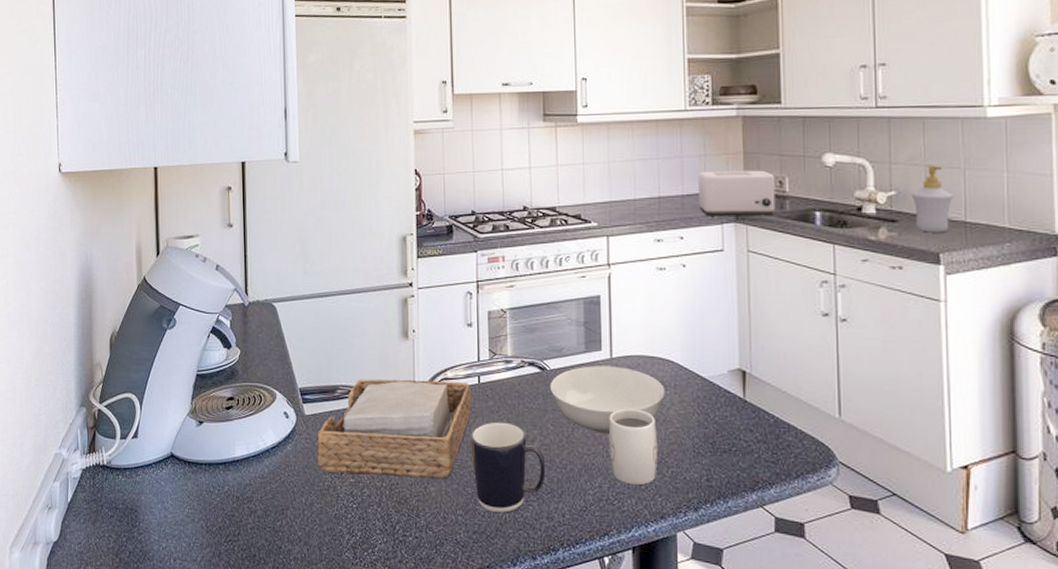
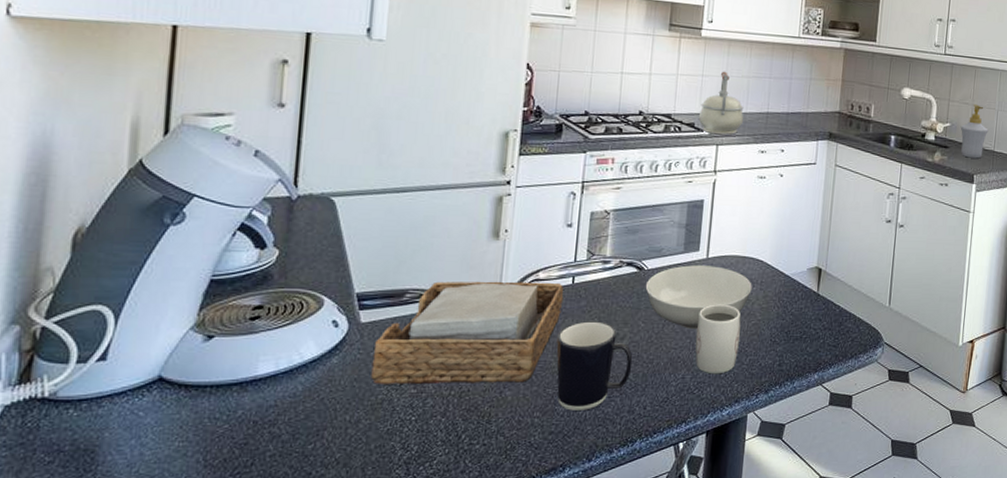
kettle: none [584,156,634,225] -> present [698,71,744,135]
toaster: present [698,170,777,216] -> none [800,93,865,137]

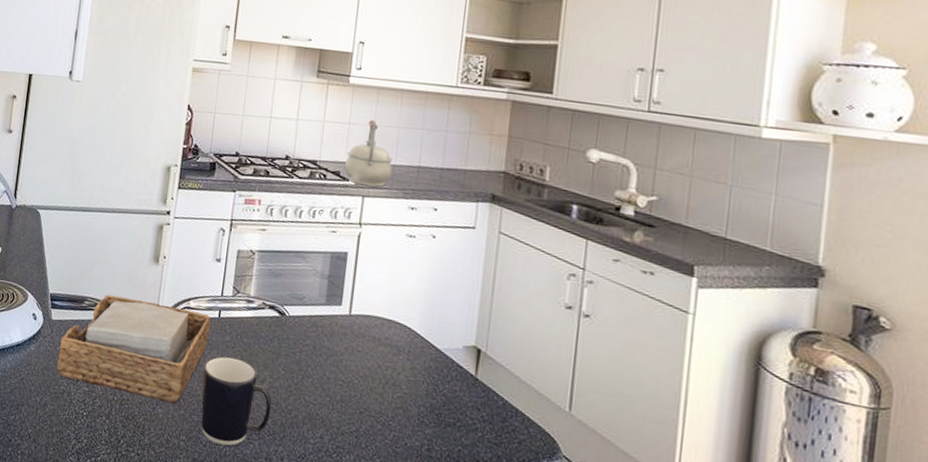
bowl: present [645,265,752,329] -> none [286,318,398,388]
mug: present [695,304,741,374] -> none [334,365,385,444]
soap bottle: present [960,104,989,159] -> none [672,175,717,246]

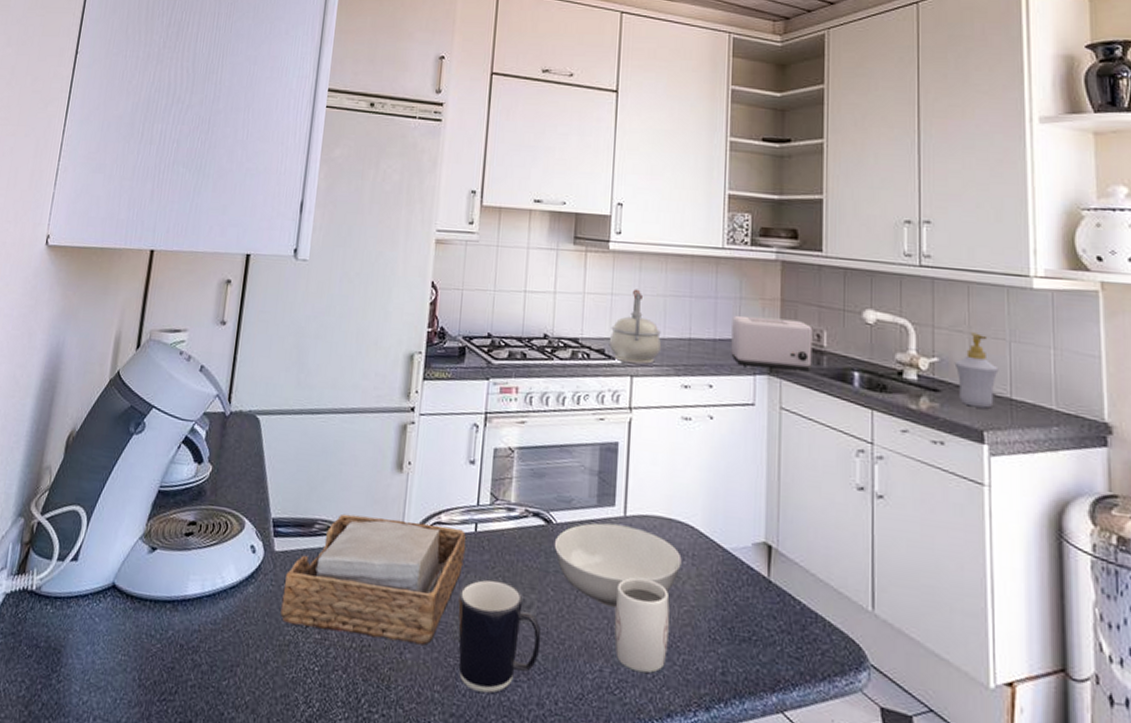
bowl: none [286,318,398,388] -> present [554,523,682,607]
mug: none [334,365,385,444] -> present [613,577,670,673]
toaster: none [456,147,538,202] -> present [731,315,814,372]
soap bottle: none [672,175,717,246] -> present [954,332,999,409]

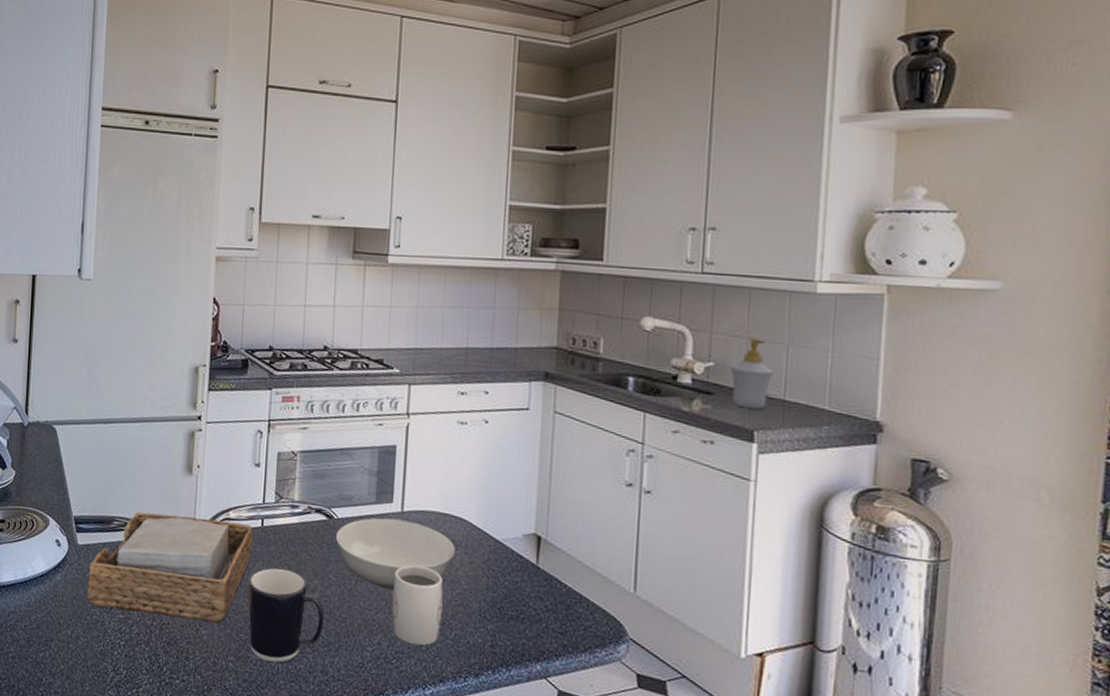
kettle: present [609,289,662,365] -> none [387,301,440,374]
toaster: present [731,315,814,372] -> none [507,324,591,378]

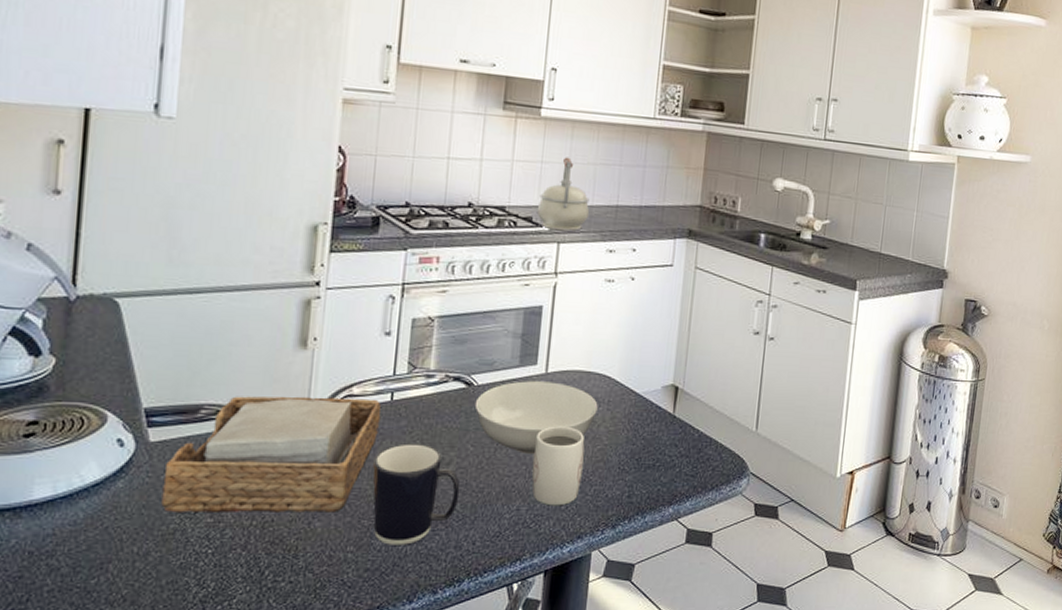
kettle: none [387,301,440,374] -> present [536,157,590,232]
soap bottle: present [729,337,775,410] -> none [841,198,875,262]

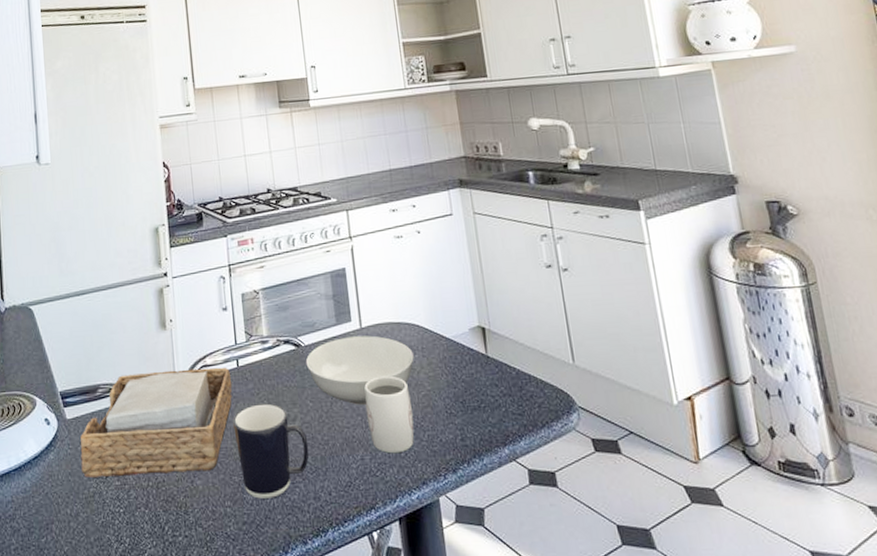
kettle: present [536,157,590,232] -> none [323,136,368,201]

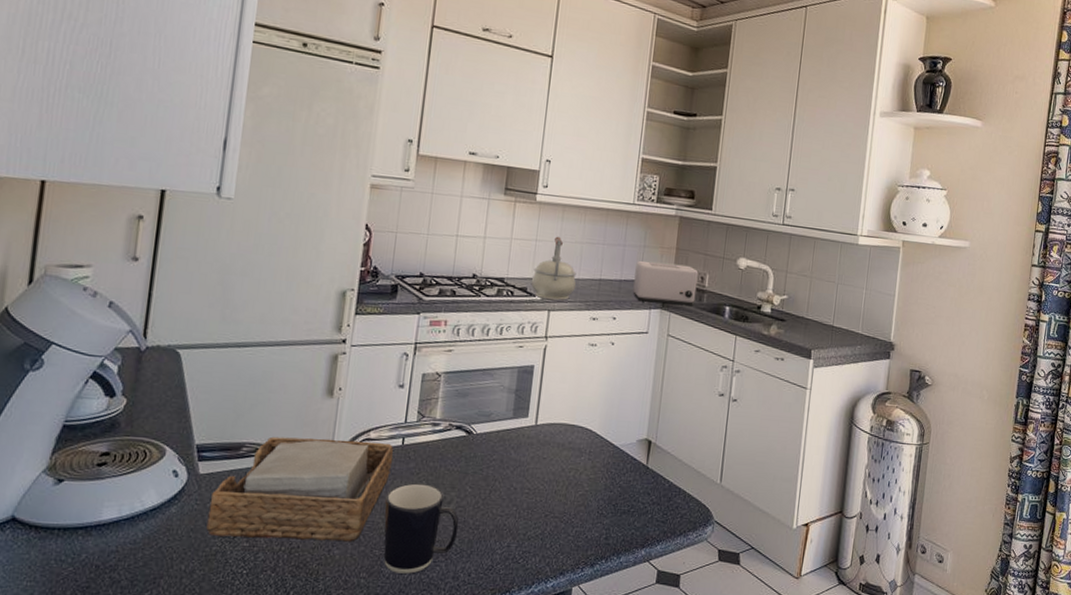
bowl: present [305,335,414,405] -> none [473,431,581,497]
kettle: none [323,136,368,201] -> present [531,236,577,301]
mug: present [364,375,414,454] -> none [521,472,568,545]
toaster: none [422,137,494,184] -> present [633,260,699,307]

